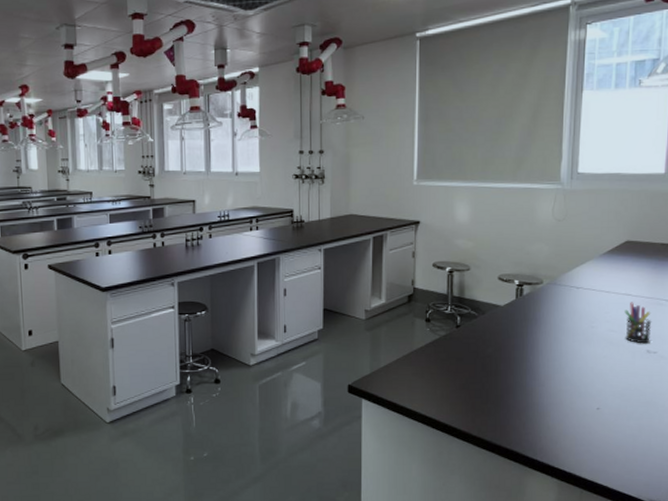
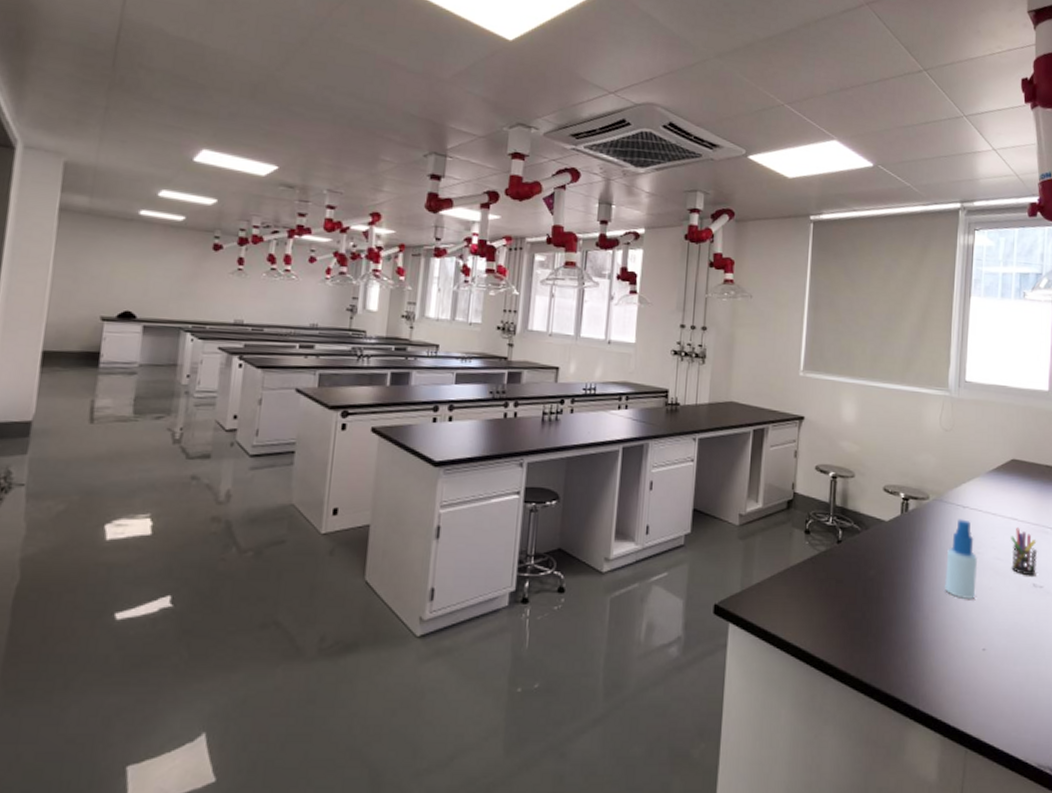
spray bottle: none [560,299,592,367] -> present [945,519,978,599]

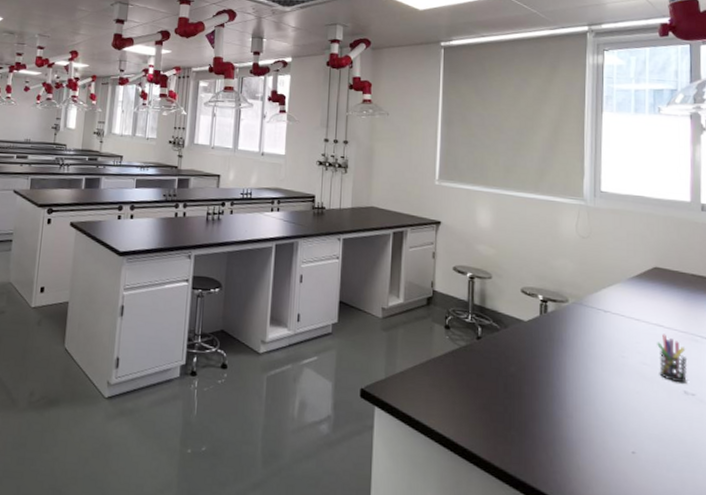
spray bottle: present [945,519,978,599] -> none [589,323,623,402]

